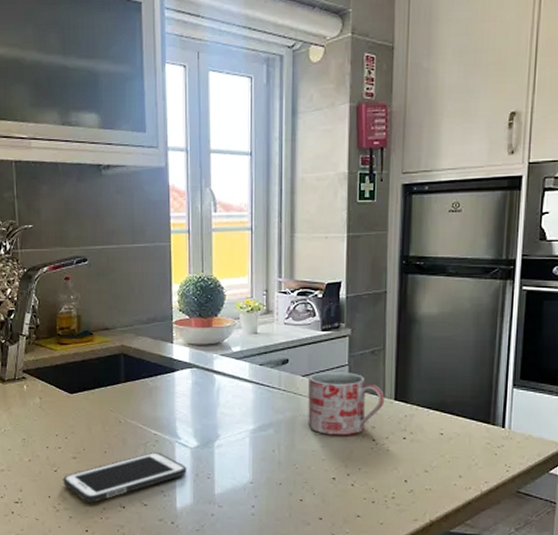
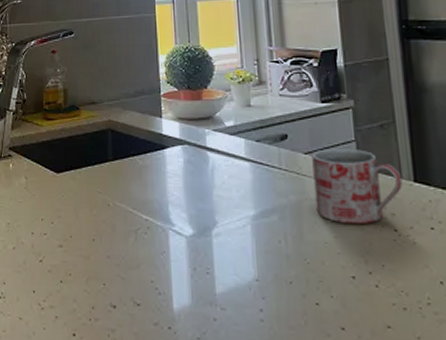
cell phone: present [63,451,187,503] -> none [49,240,183,300]

